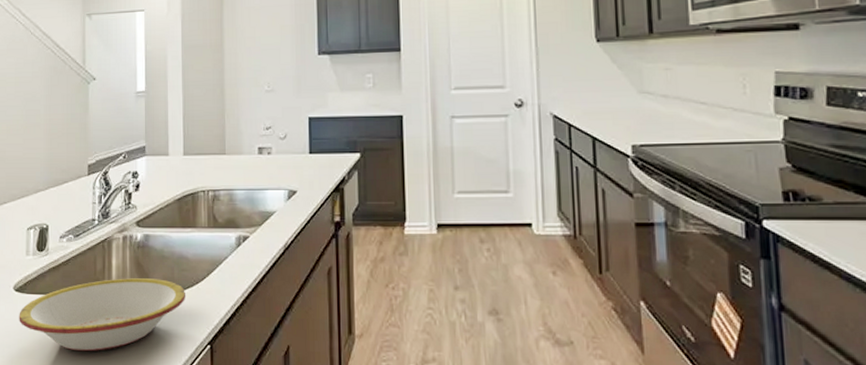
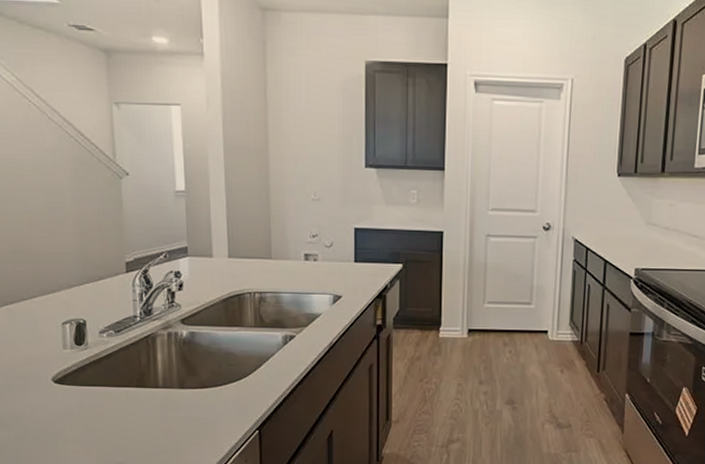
bowl: present [19,278,187,352] -> none [60,371,235,438]

